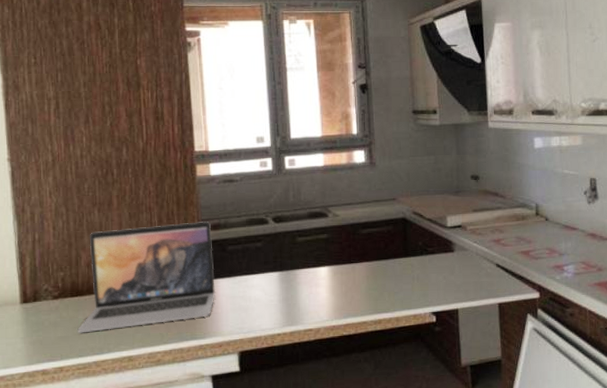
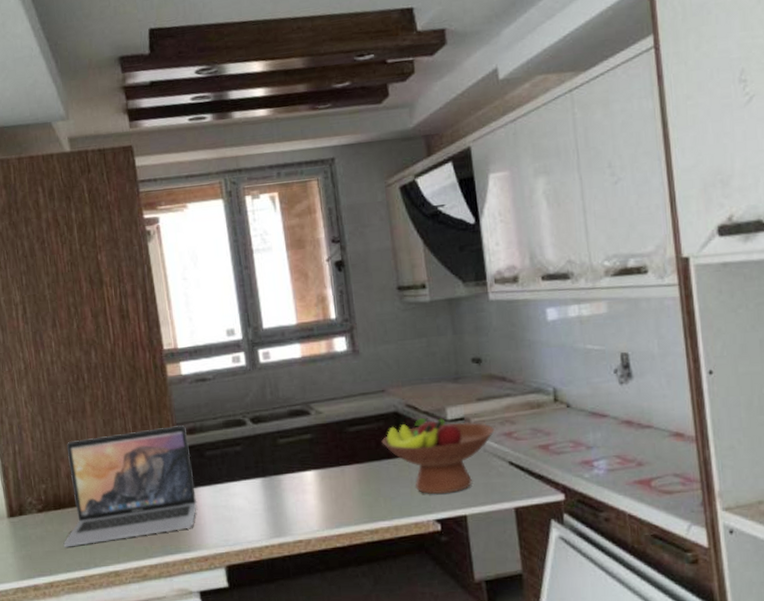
fruit bowl: none [389,224,486,291] -> present [381,418,495,495]

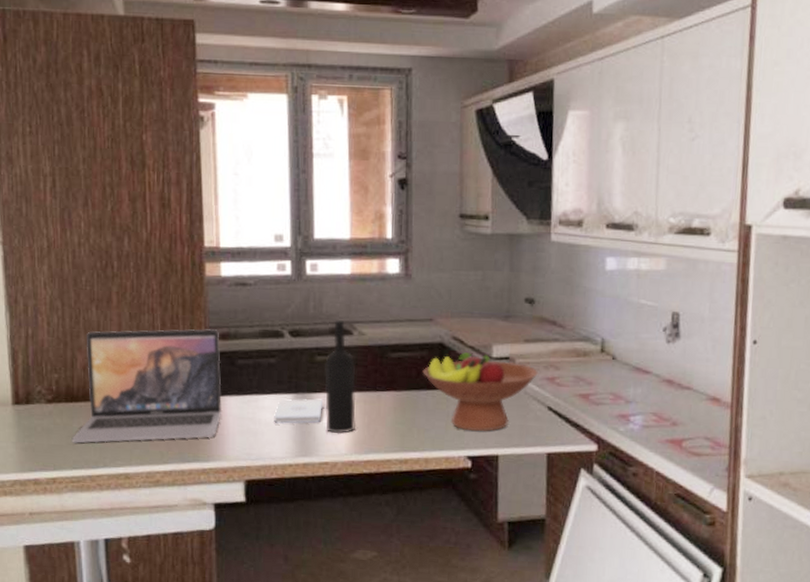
notepad: none [245,480,291,508] -> present [274,398,323,424]
wine bottle: none [288,401,324,512] -> present [324,319,356,434]

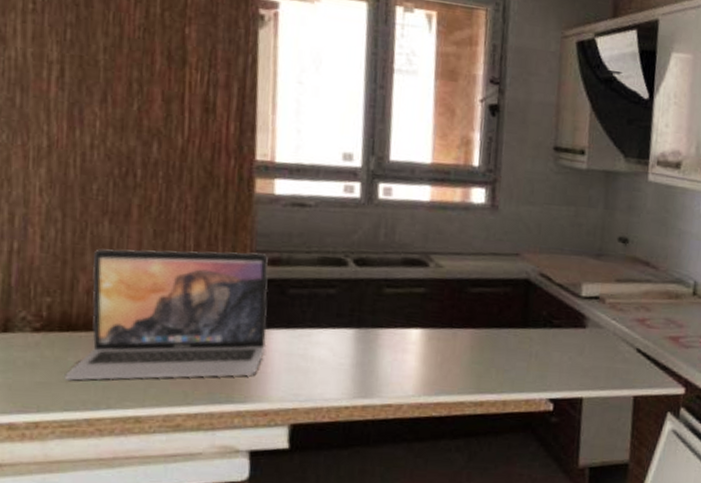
notepad: present [274,398,323,424] -> none [329,334,389,362]
wine bottle: present [324,319,356,434] -> none [391,248,430,374]
fruit bowl: present [422,352,538,431] -> none [505,290,629,373]

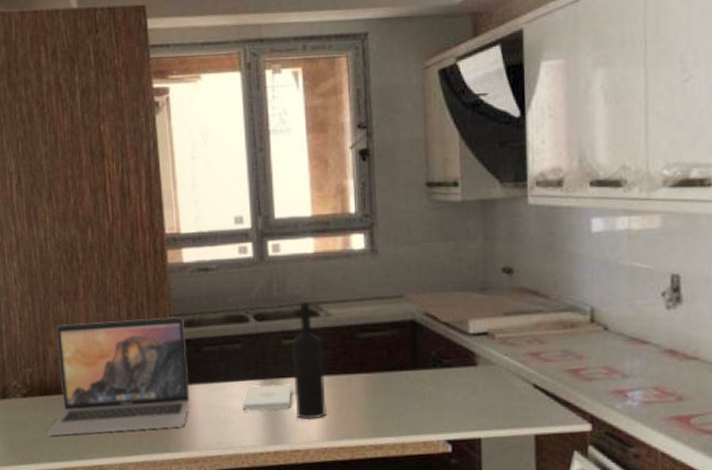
notepad: none [329,334,389,362] -> present [242,384,291,411]
wine bottle: none [391,248,430,374] -> present [292,300,326,420]

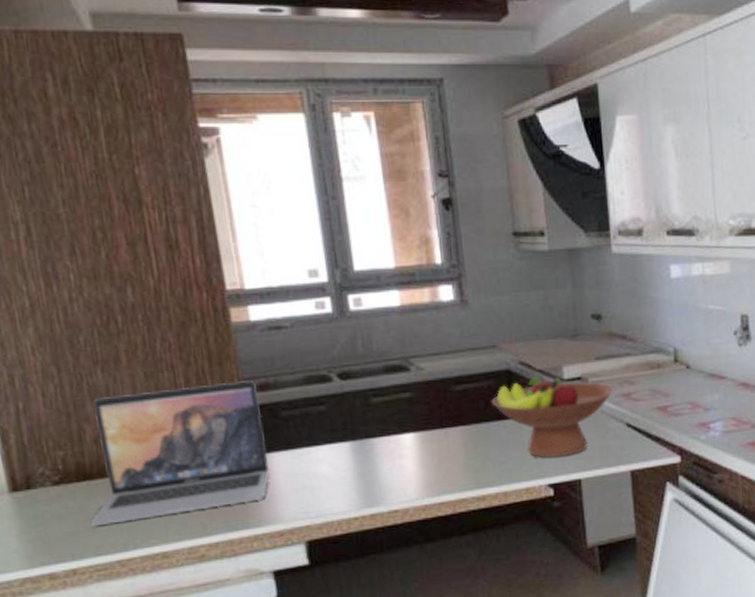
notepad: present [242,384,291,411] -> none [331,443,385,475]
wine bottle: present [292,300,326,420] -> none [382,355,424,479]
fruit bowl: none [394,329,521,413] -> present [491,377,613,459]

